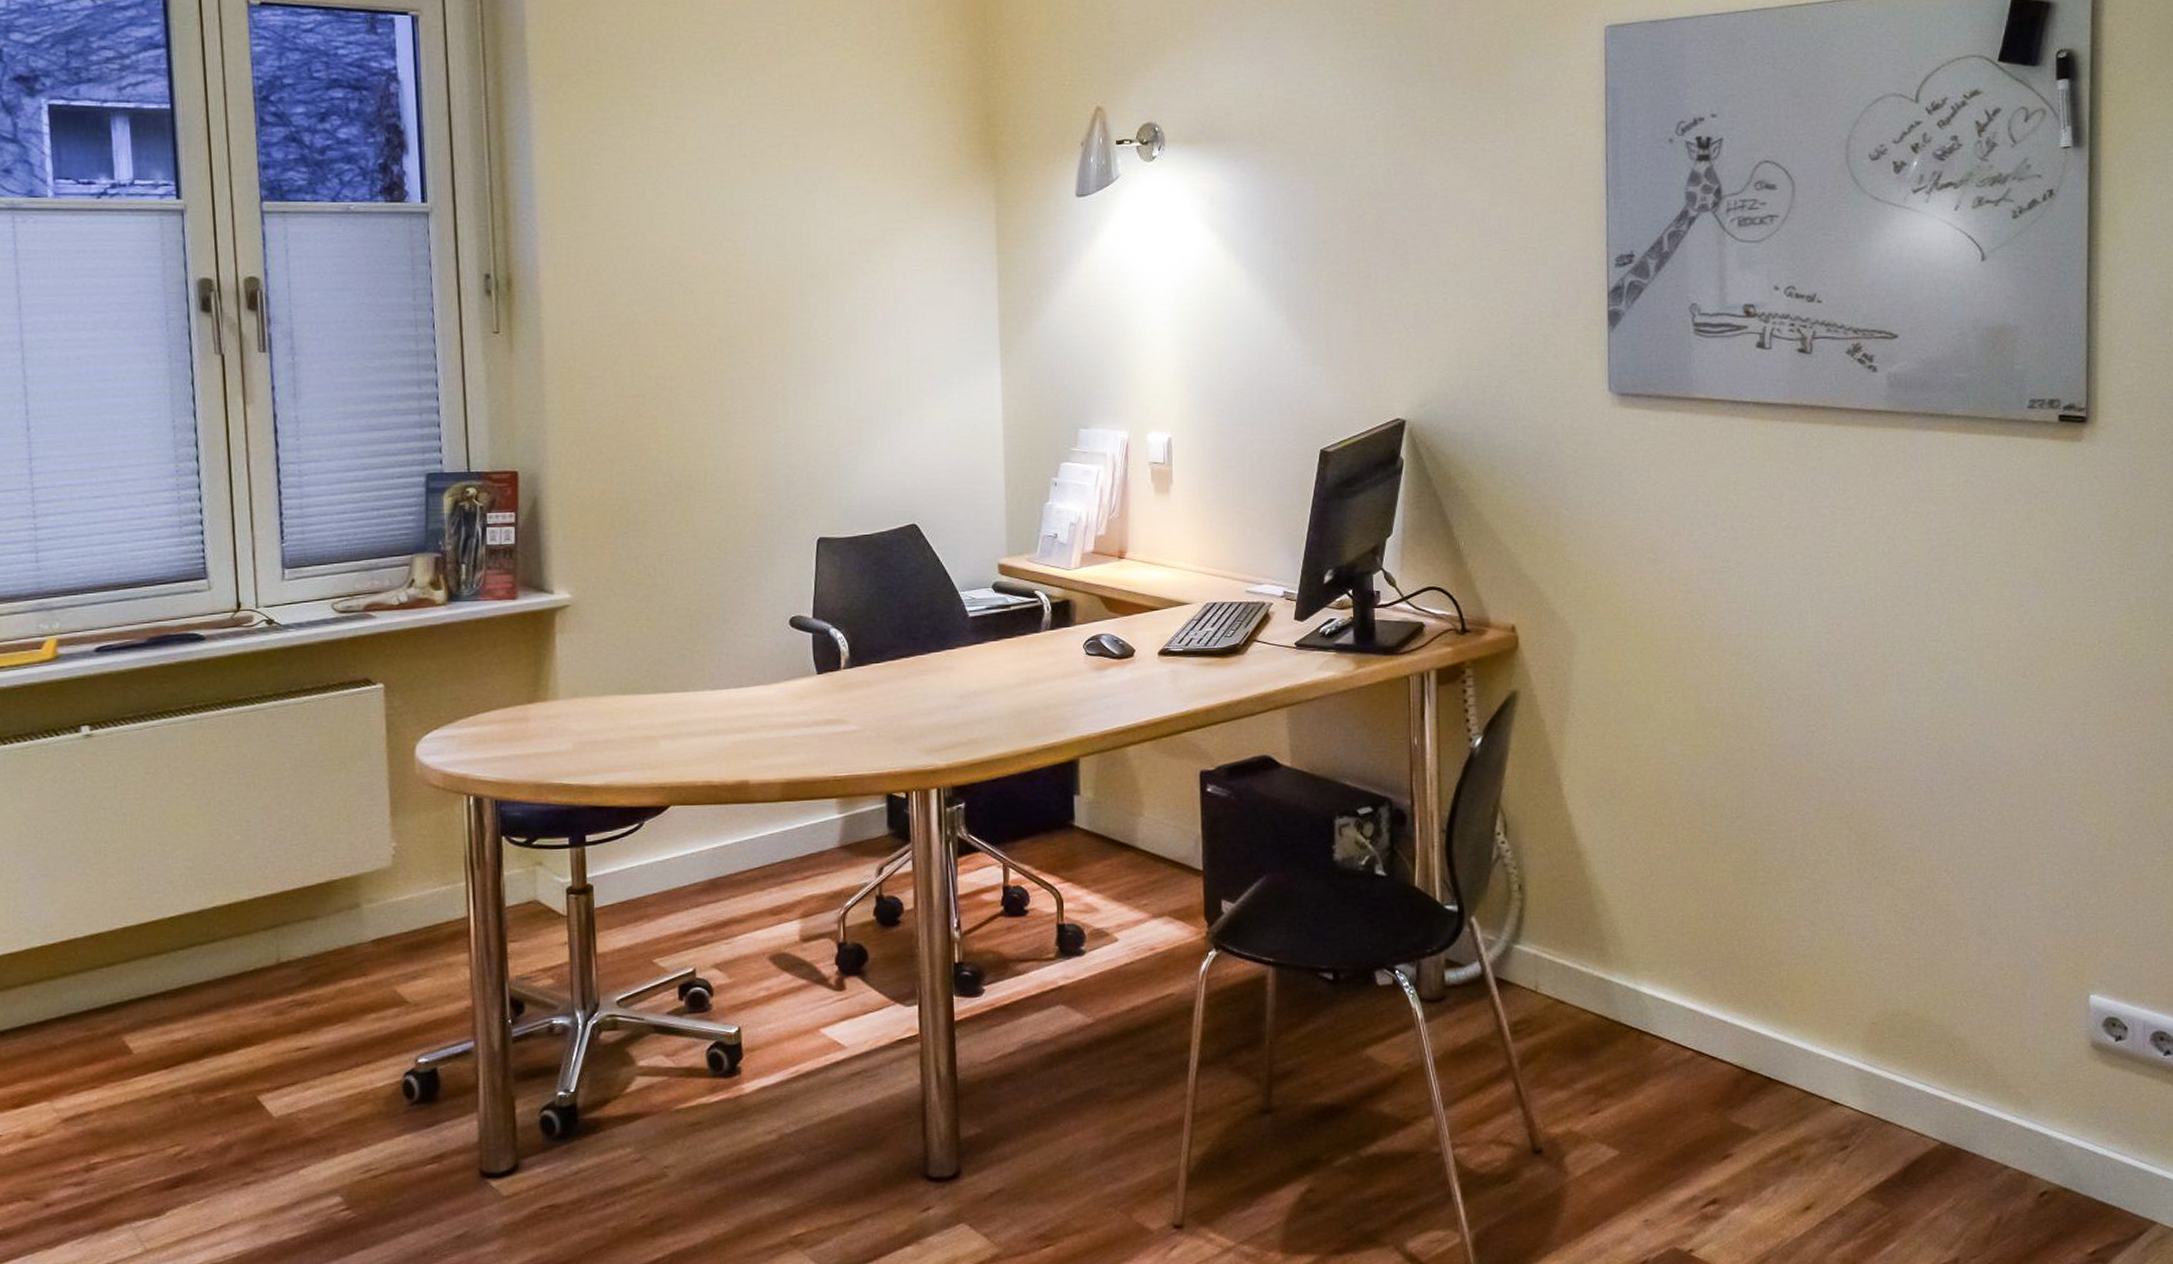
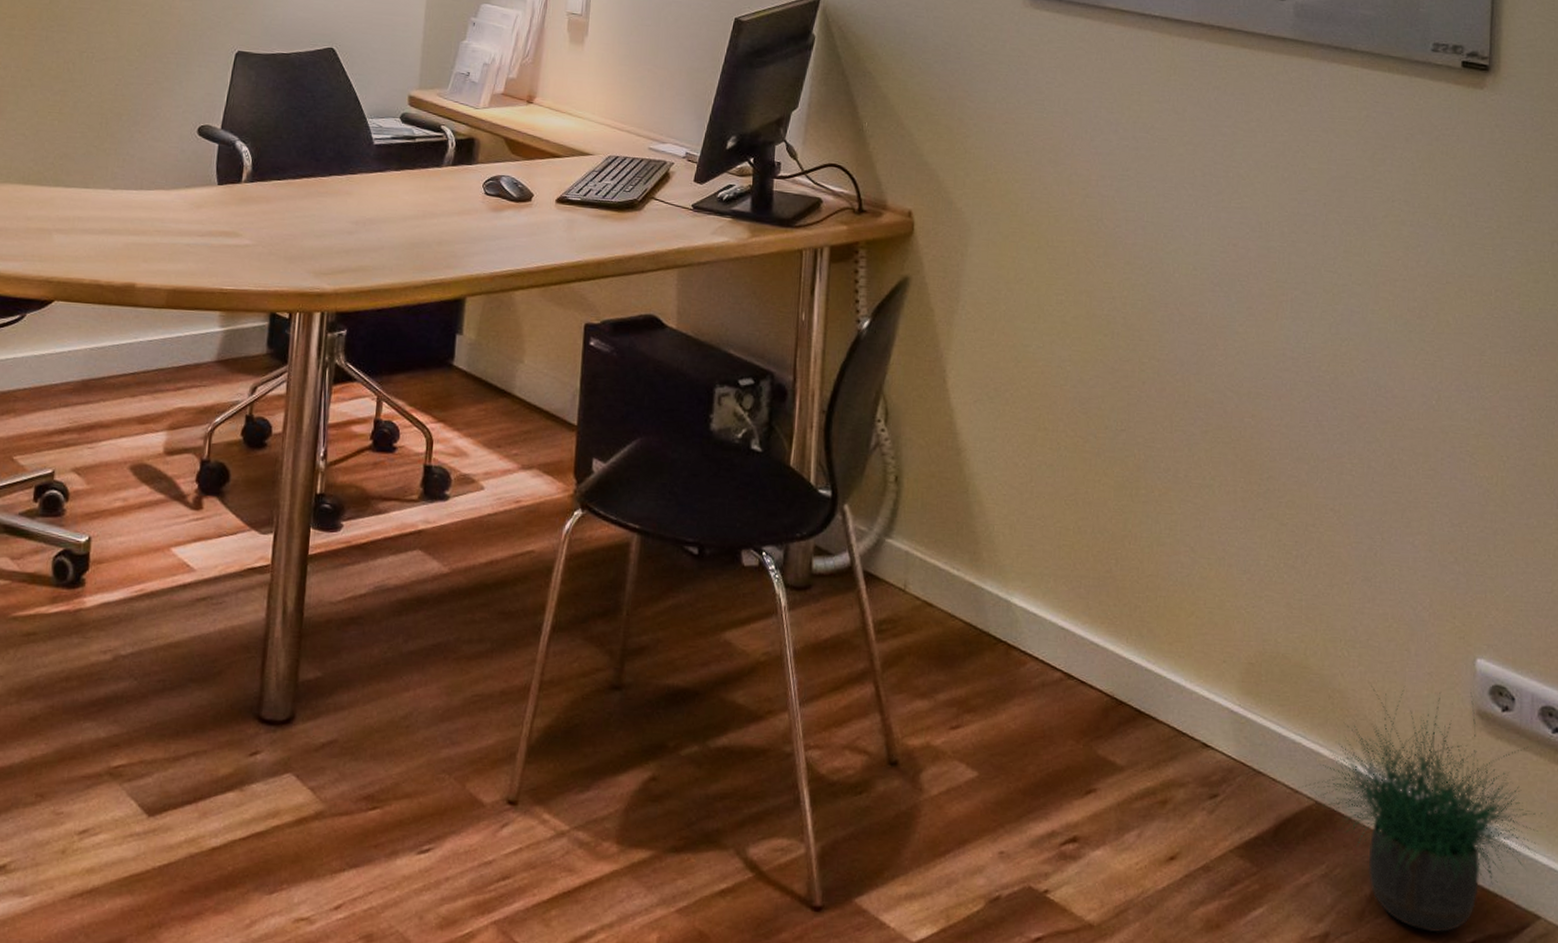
potted plant: none [1925,1024,2156,1247] -> present [1299,685,1543,933]

